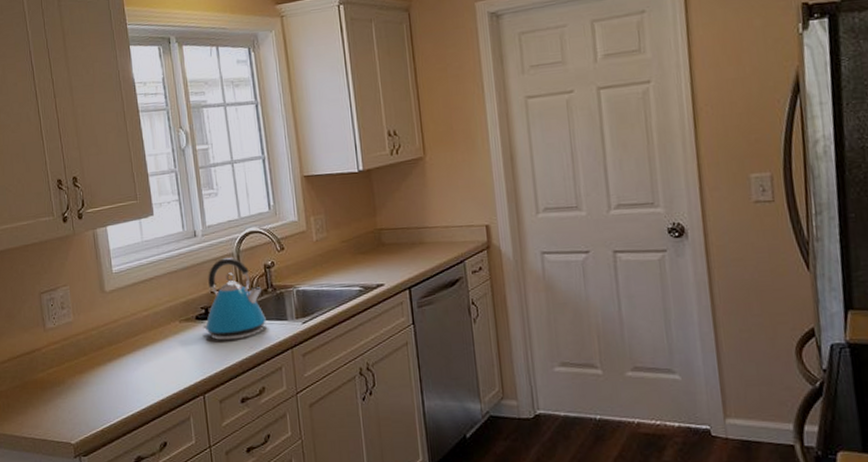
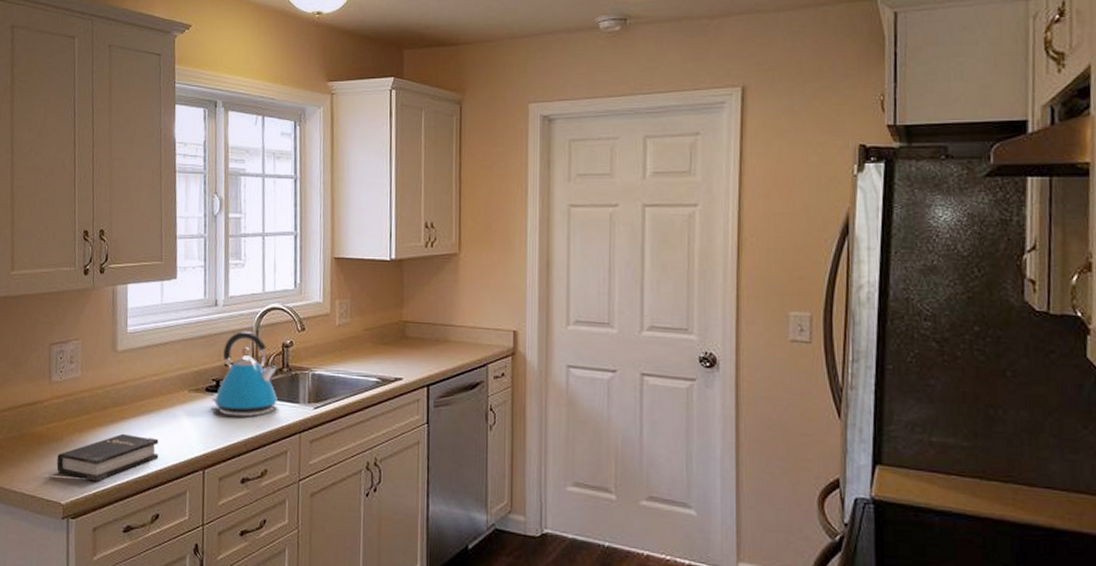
hardback book: none [61,369,159,419] -> present [56,433,159,482]

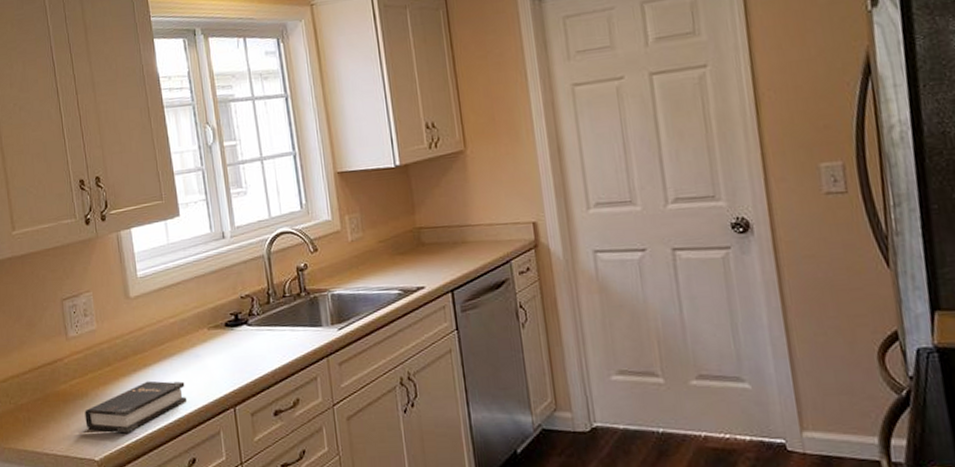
kettle: present [212,332,277,417] -> none [233,260,300,349]

